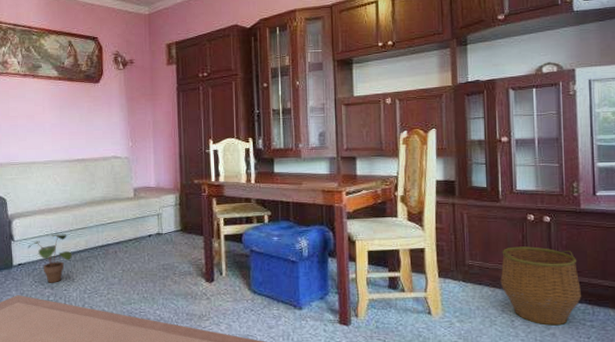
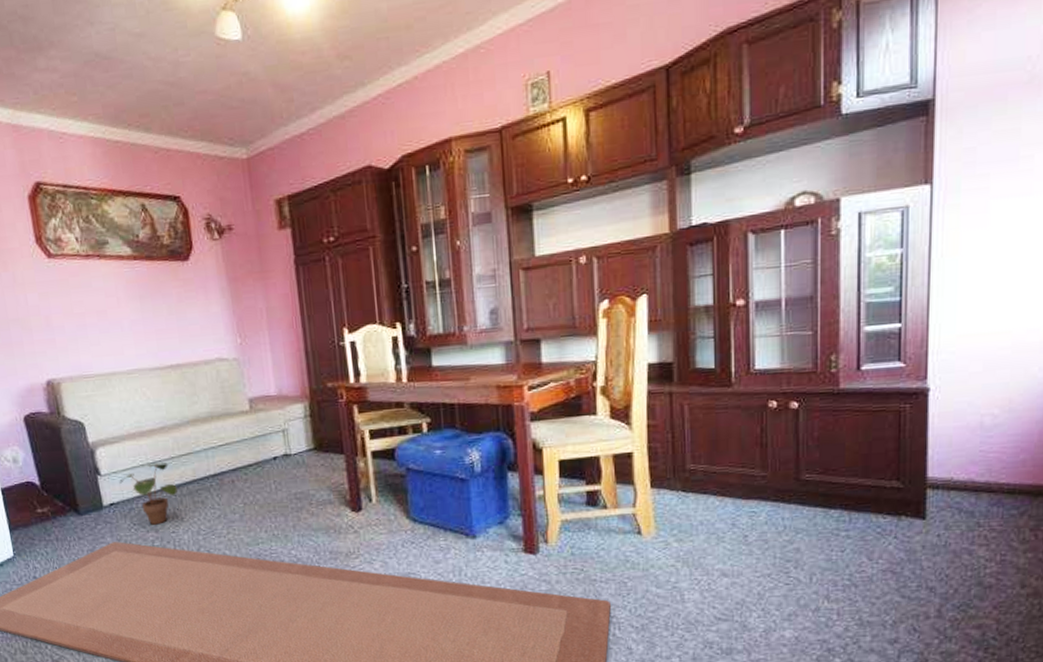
basket: present [500,246,581,326] -> none [731,441,835,539]

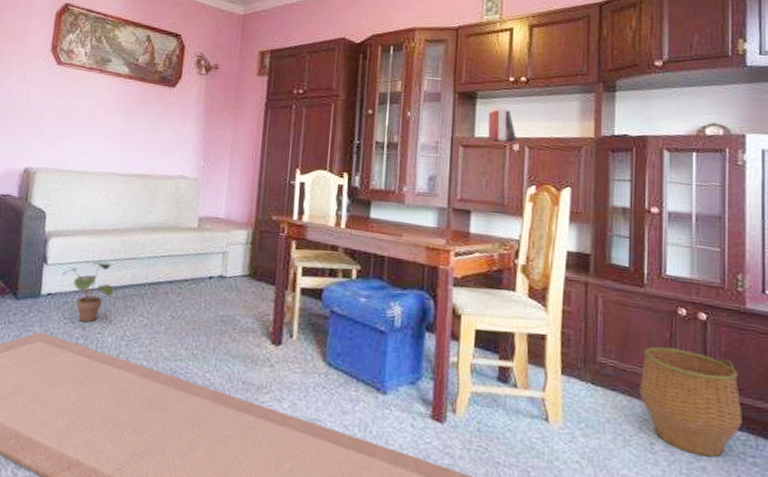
books: none [547,214,582,259] -> present [488,105,516,143]
basket: none [731,441,835,539] -> present [639,346,742,458]

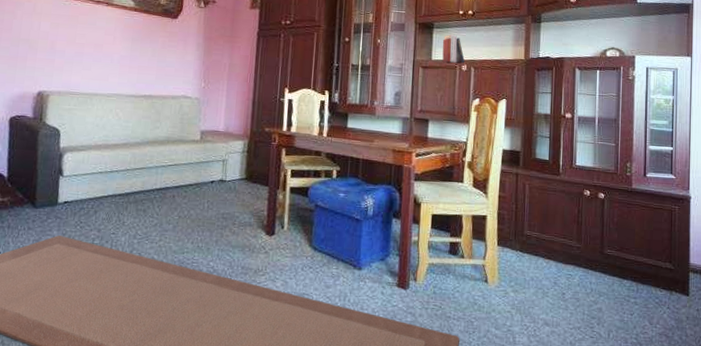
potted plant: present [62,261,114,323] -> none [77,172,126,225]
basket: present [639,346,742,458] -> none [555,220,628,301]

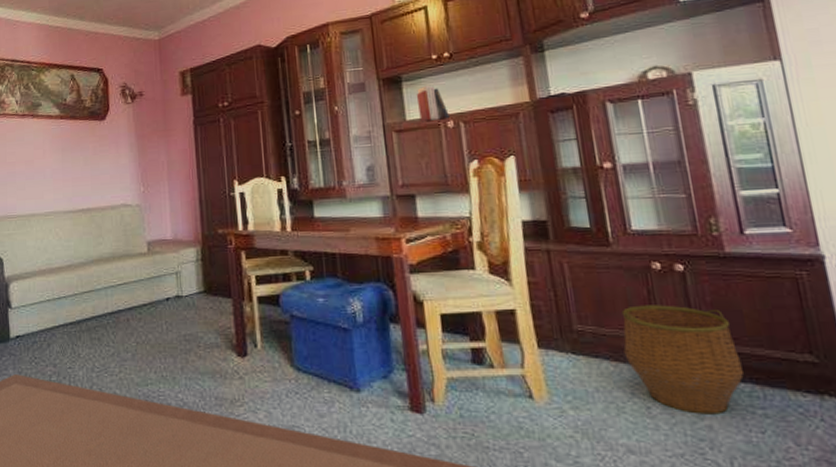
basket: none [555,220,628,301] -> present [621,305,744,415]

